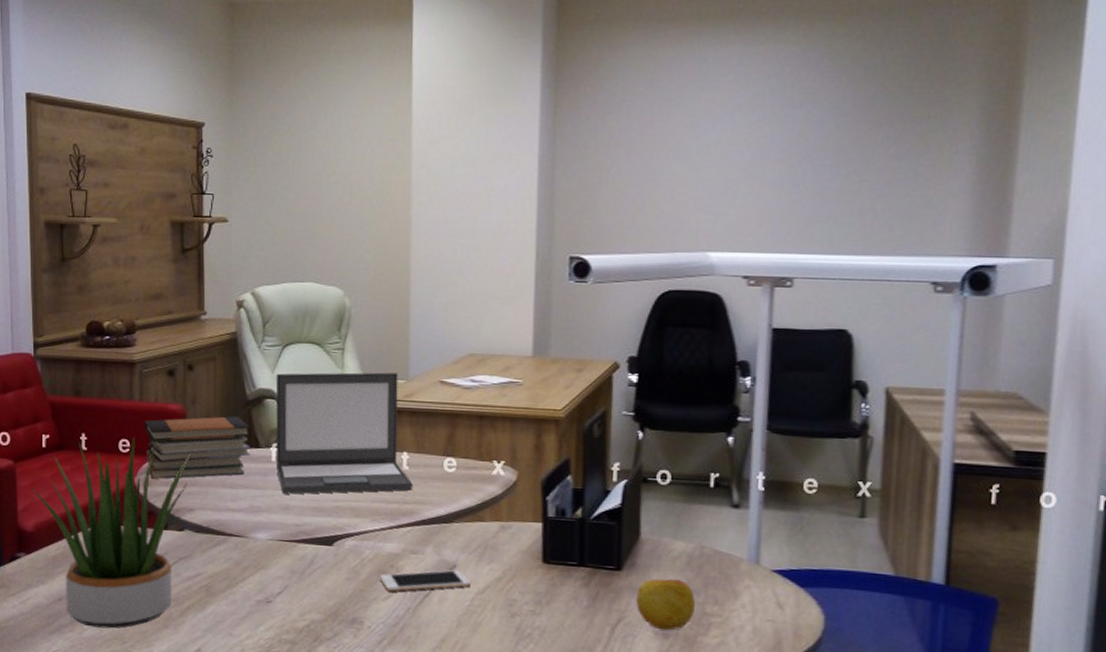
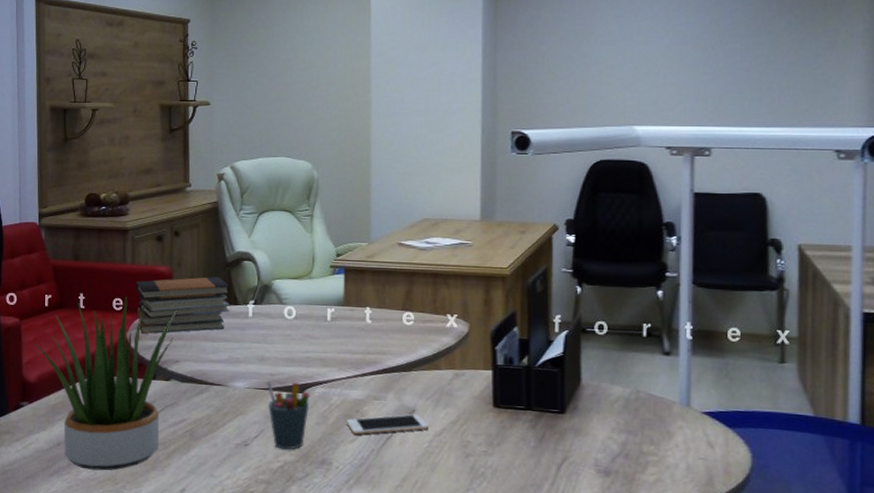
laptop: present [275,372,413,495] -> none [252,236,376,347]
pen holder: none [291,531,340,608] -> present [267,380,310,450]
apple: present [636,578,695,631] -> none [579,420,633,469]

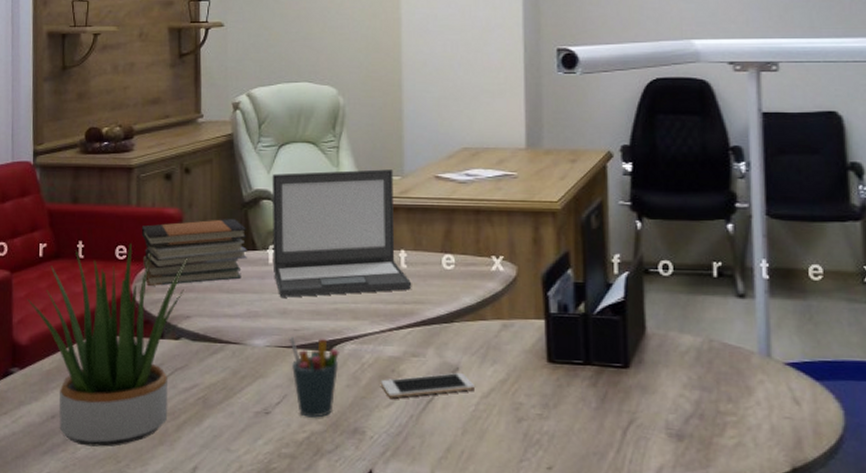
laptop: none [252,236,376,347] -> present [272,169,412,298]

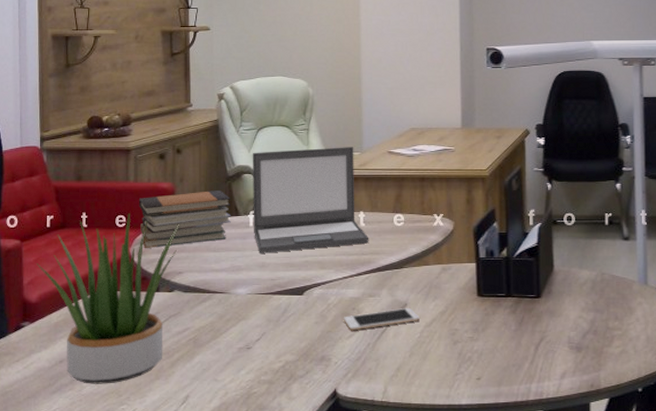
pen holder: present [290,336,339,418] -> none [268,285,309,350]

